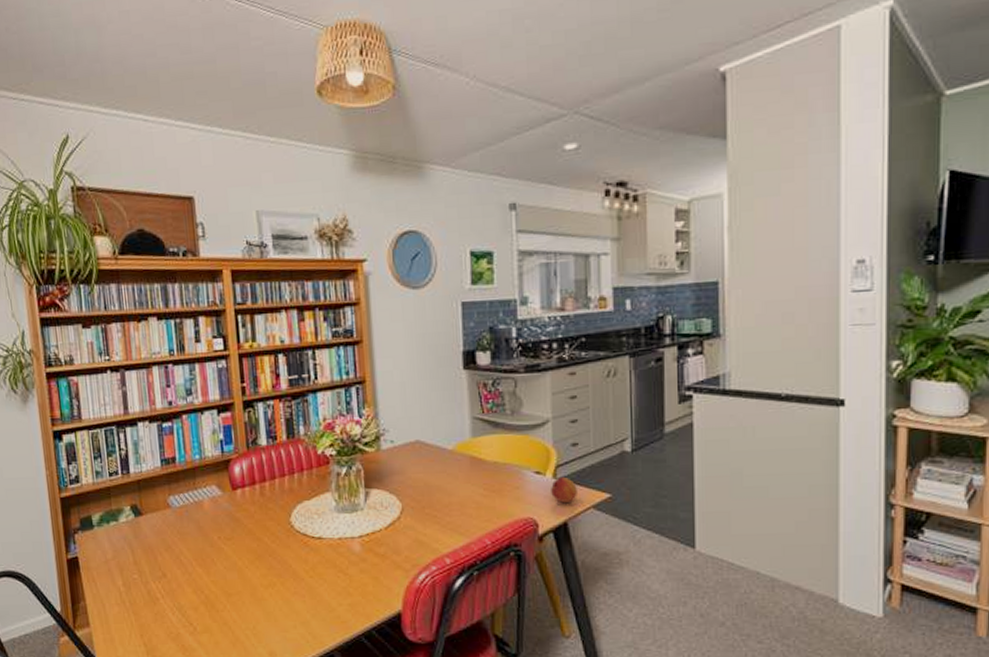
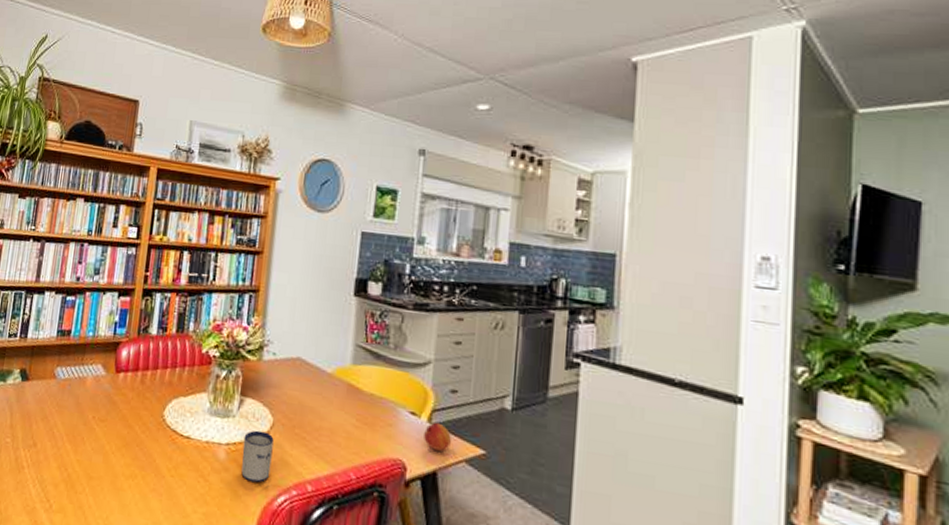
mug: none [375,518,408,567] -> present [241,430,274,483]

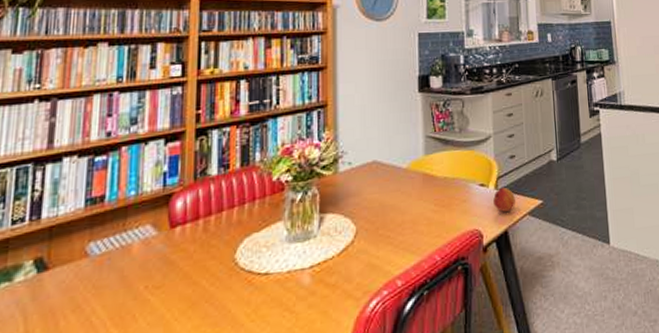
mug: present [241,430,274,483] -> none [328,242,359,298]

